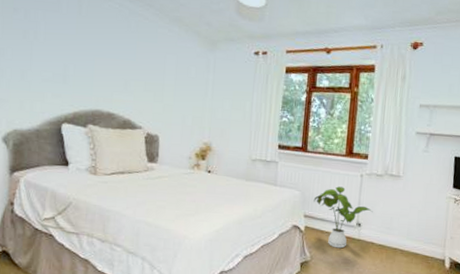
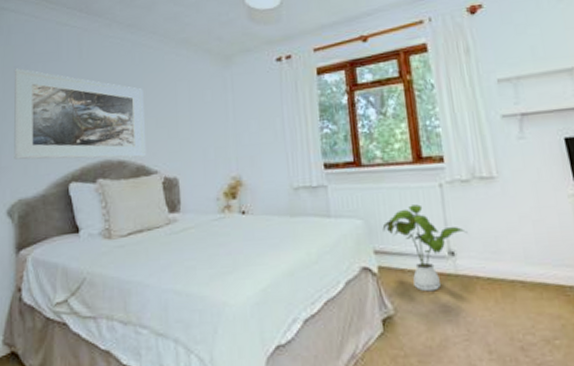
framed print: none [11,10,136,114] -> present [13,68,145,160]

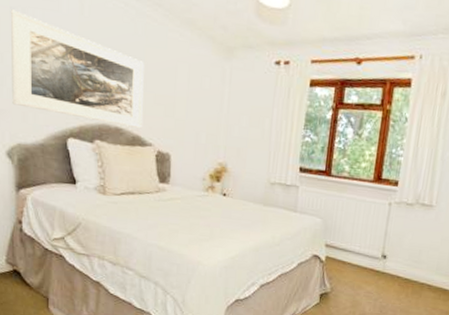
house plant: present [382,204,468,292] -> none [336,215,401,281]

